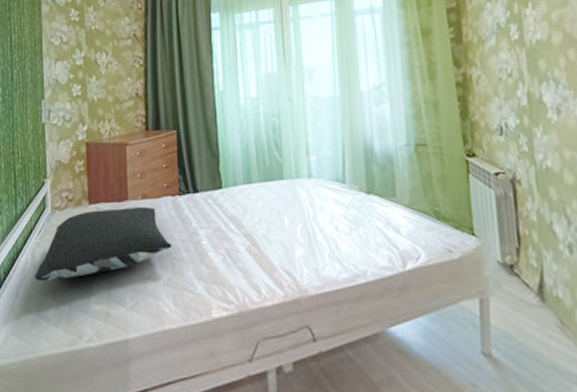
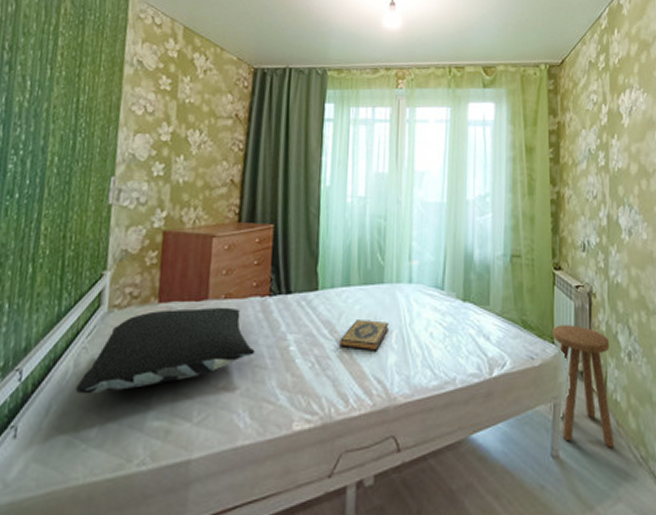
hardback book: none [247,215,293,244] -> present [339,320,389,351]
stool: none [471,215,561,349] -> present [550,325,615,448]

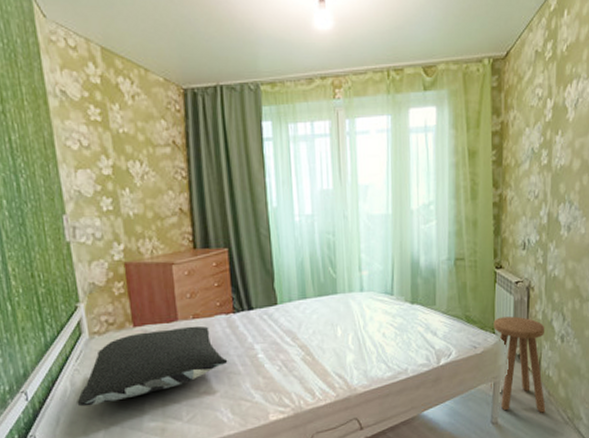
hardback book: present [339,320,389,351] -> none [302,326,345,353]

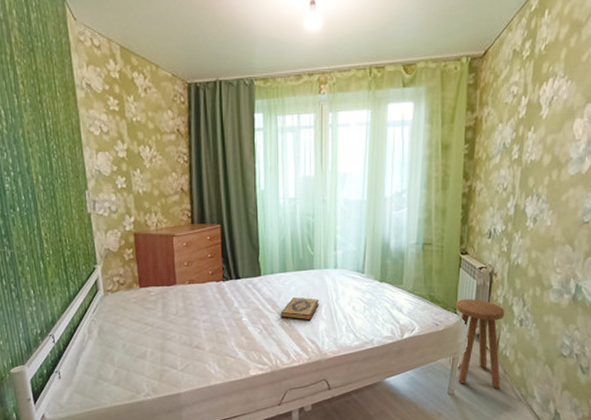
pillow: present [77,326,228,407] -> none [93,290,217,351]
hardback book: none [302,326,345,353] -> present [281,298,319,321]

